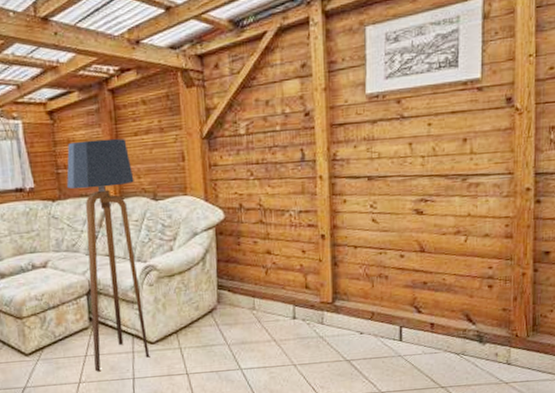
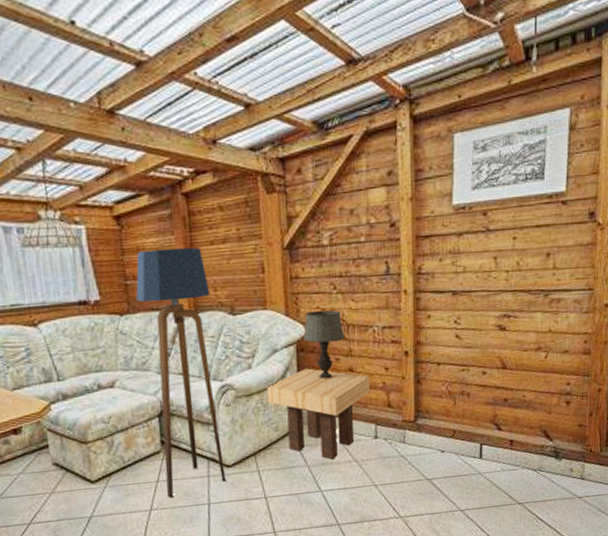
side table: none [188,250,287,339] -> present [267,368,370,460]
table lamp: none [222,195,263,261] -> present [303,310,346,379]

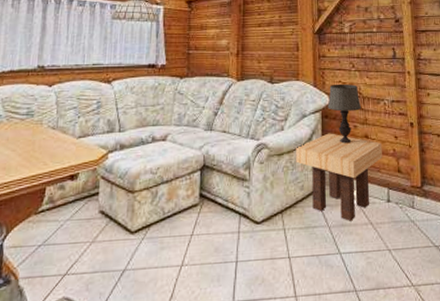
floor lamp: present [136,247,225,498] -> none [196,27,255,254]

